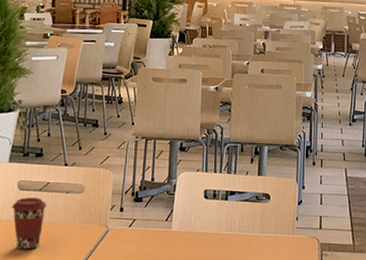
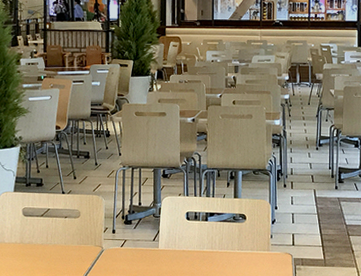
coffee cup: present [12,197,47,250] -> none [18,223,49,269]

